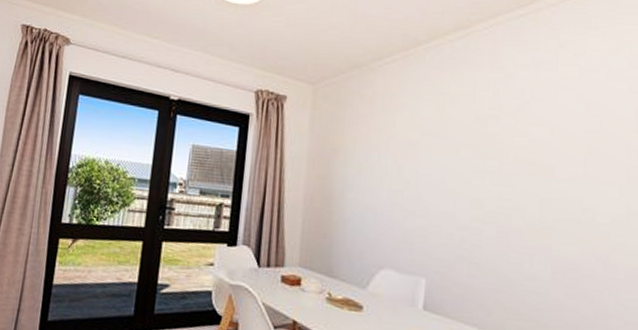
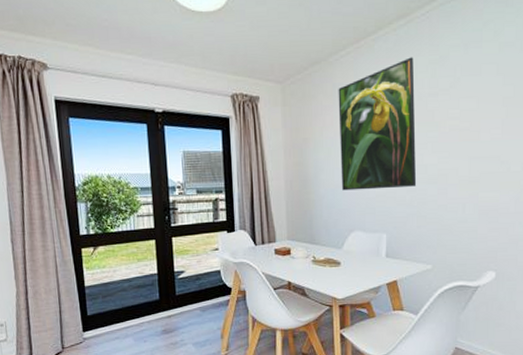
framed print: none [373,72,472,224] -> present [338,57,417,191]

